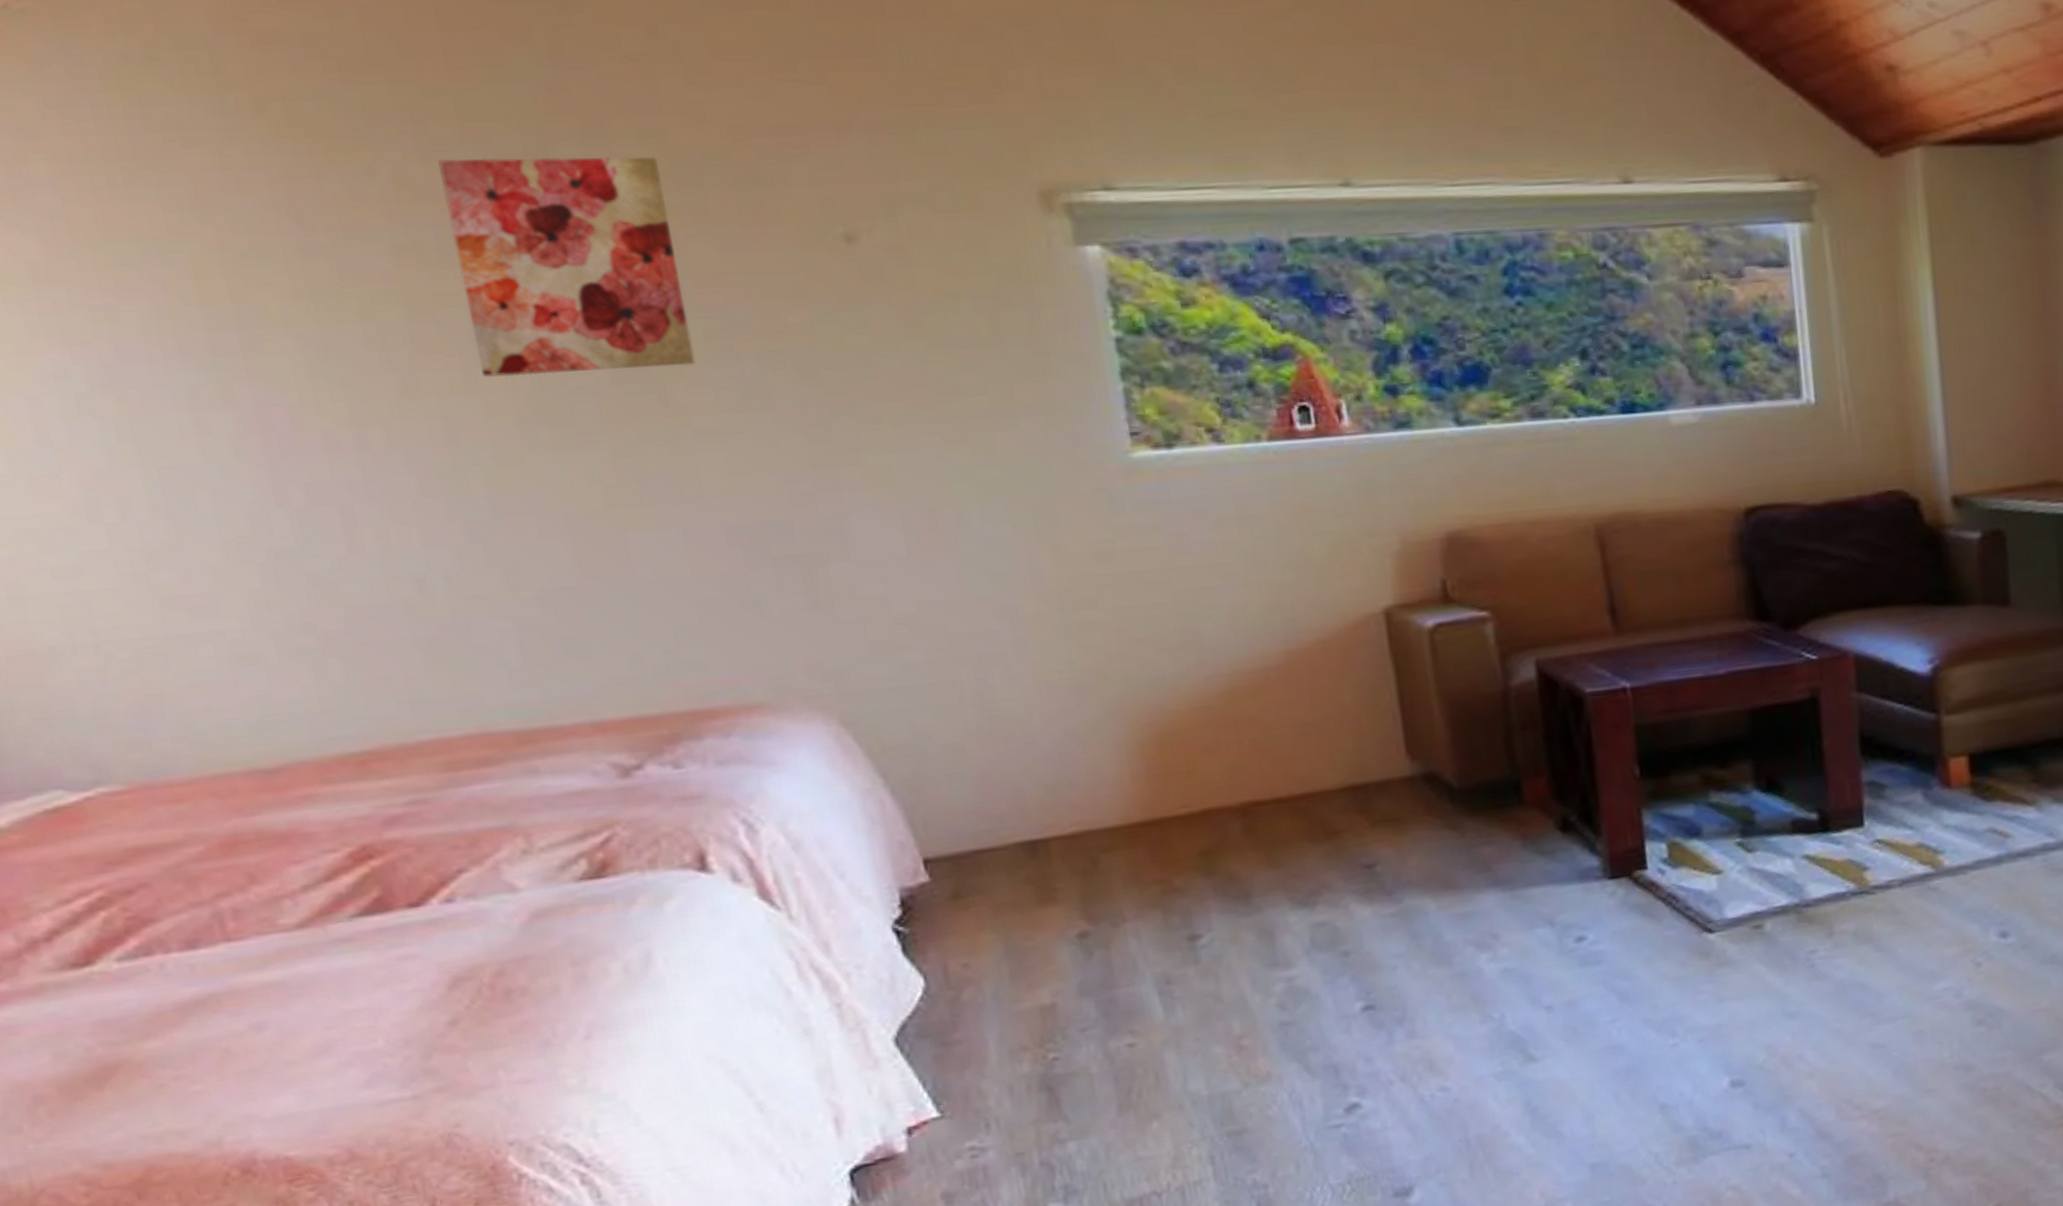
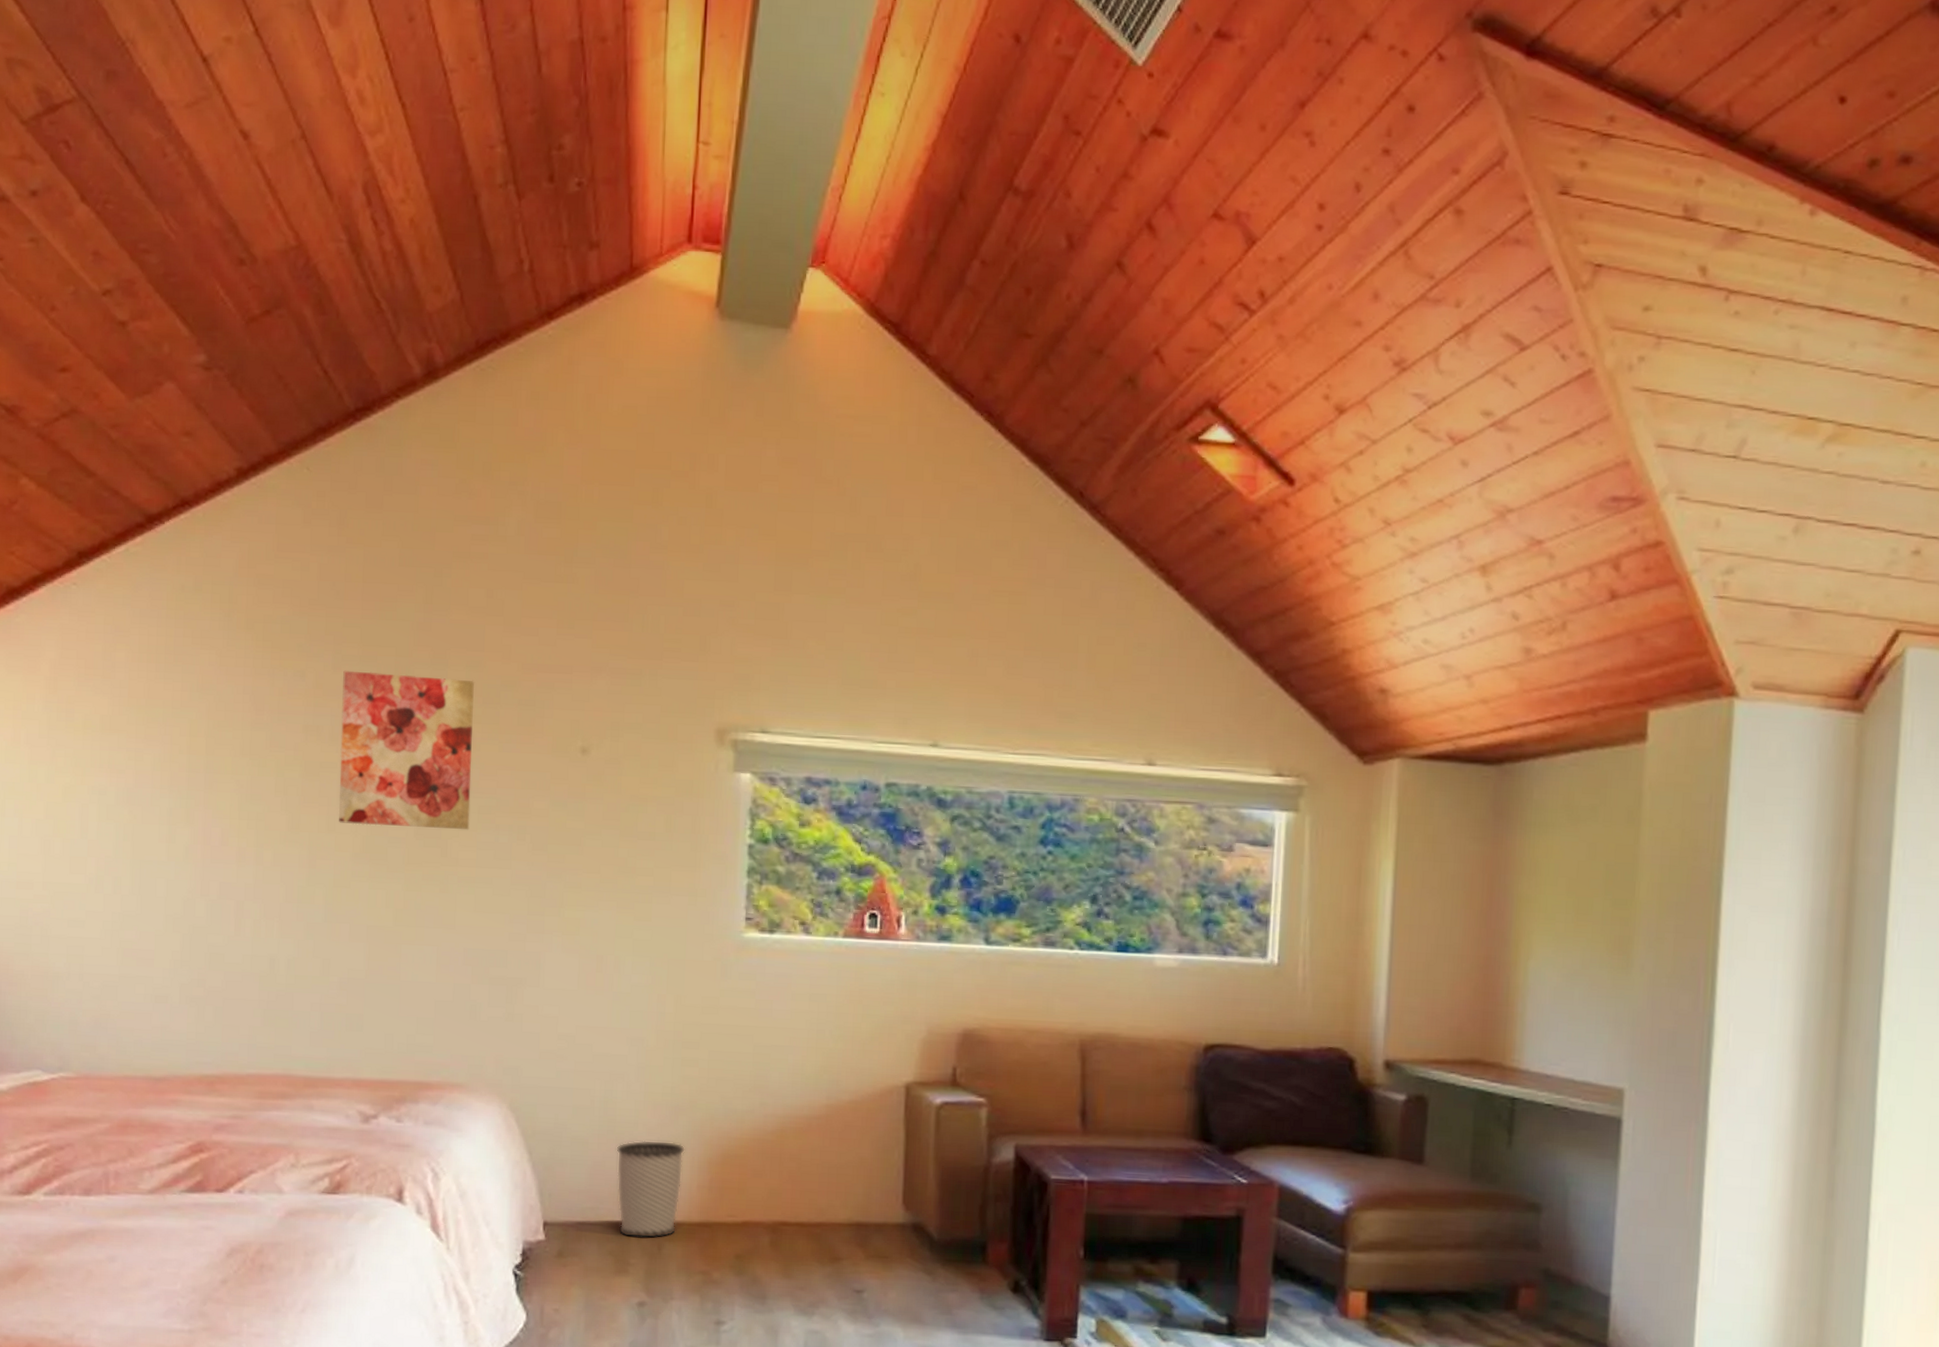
wastebasket: none [1009,729,1114,858] -> present [616,1140,685,1239]

